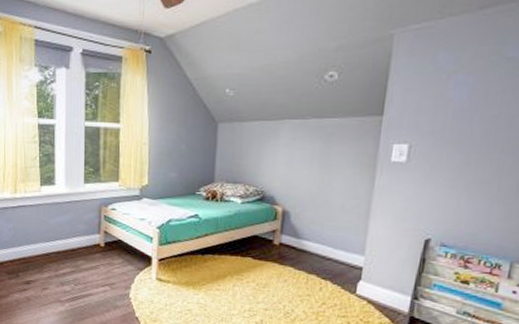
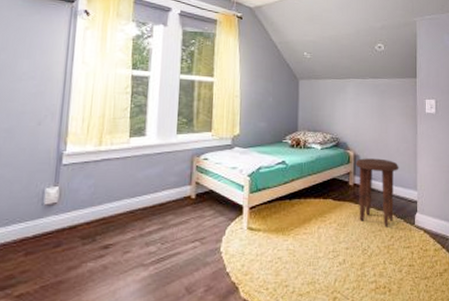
side table: none [283,215,343,293] -> present [356,158,399,228]

